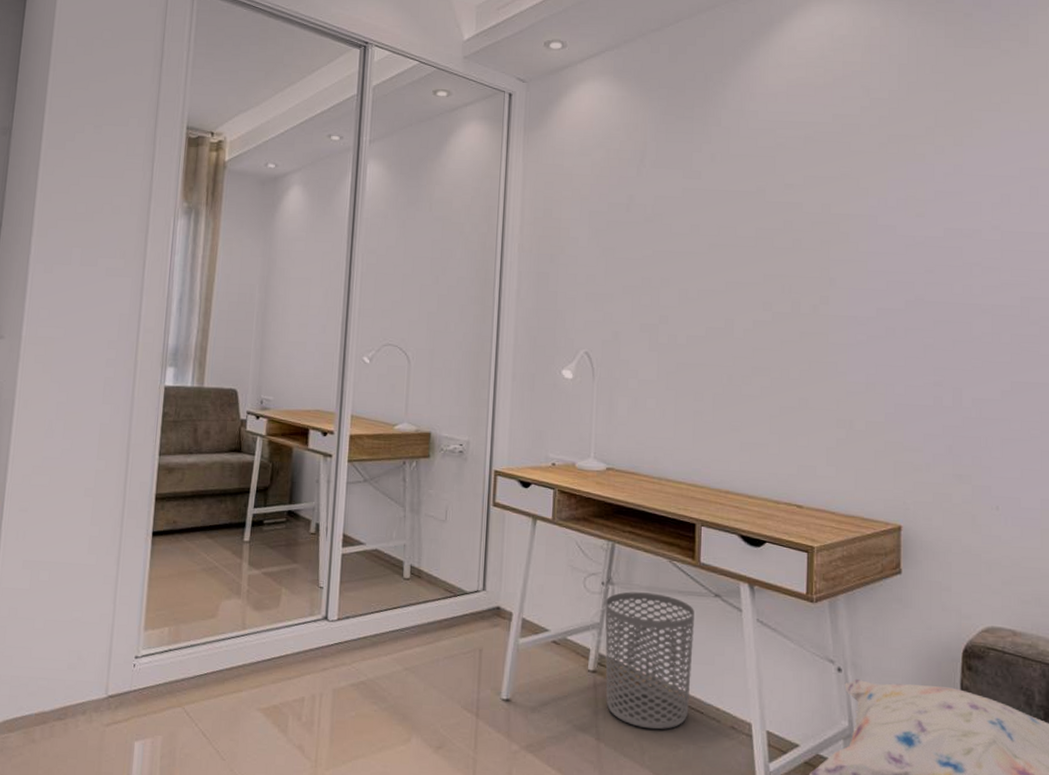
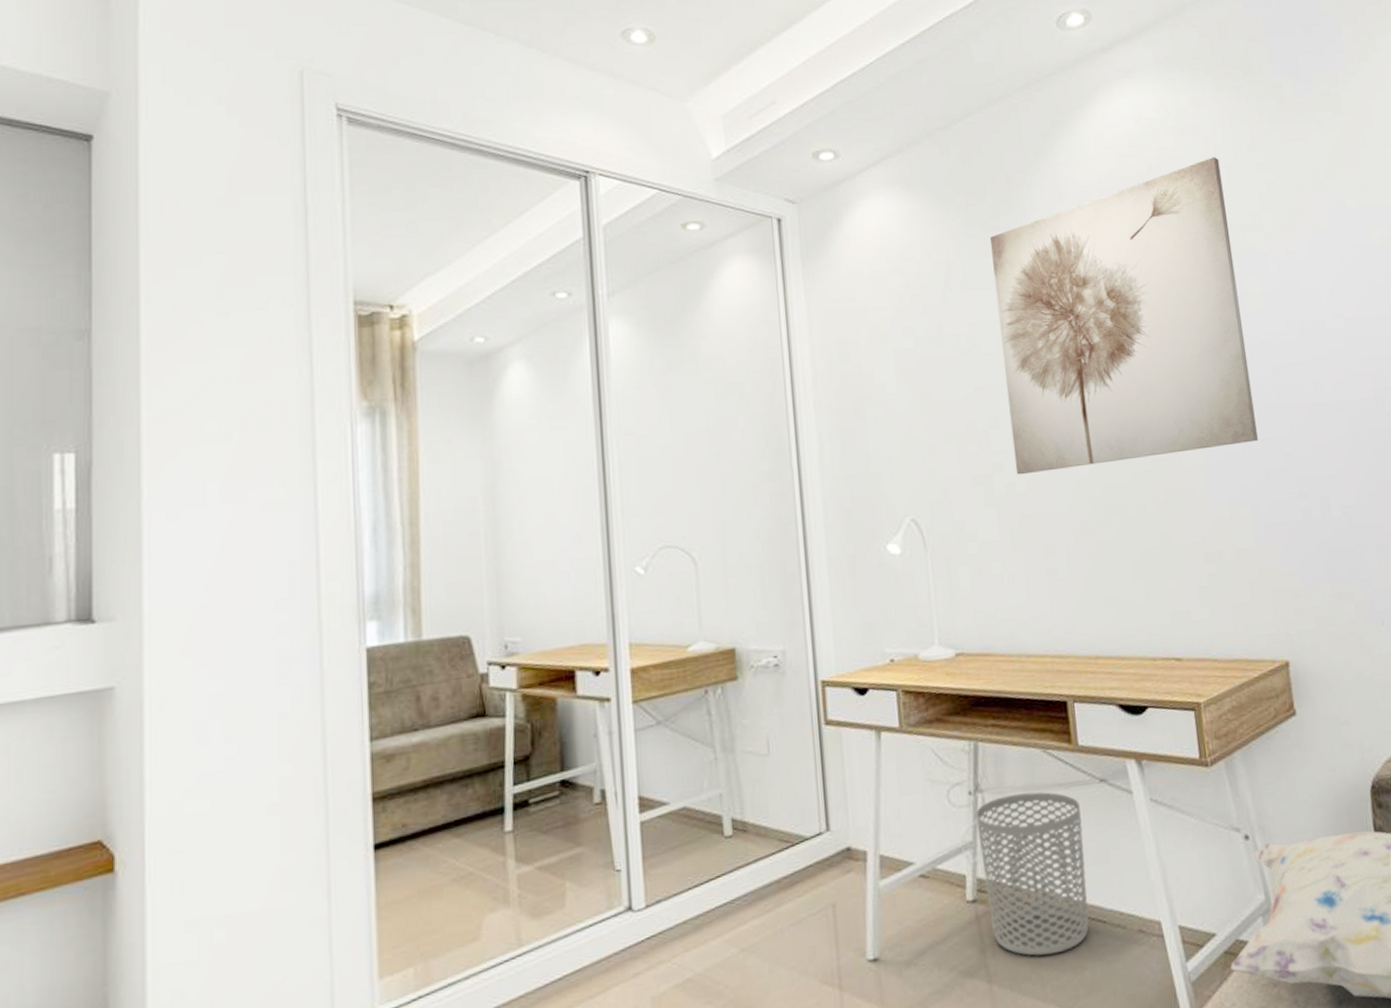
wall art: none [679,74,902,330] -> present [990,157,1258,475]

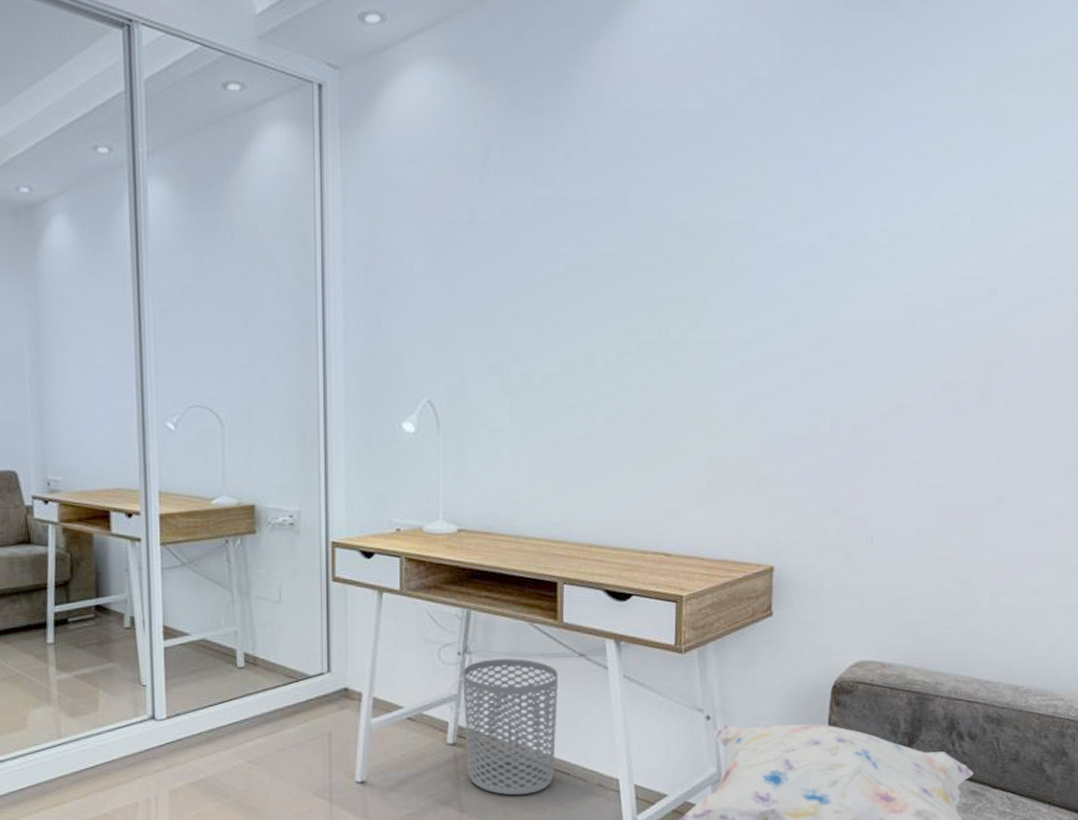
wall art: present [990,157,1258,475] -> none [532,46,785,367]

